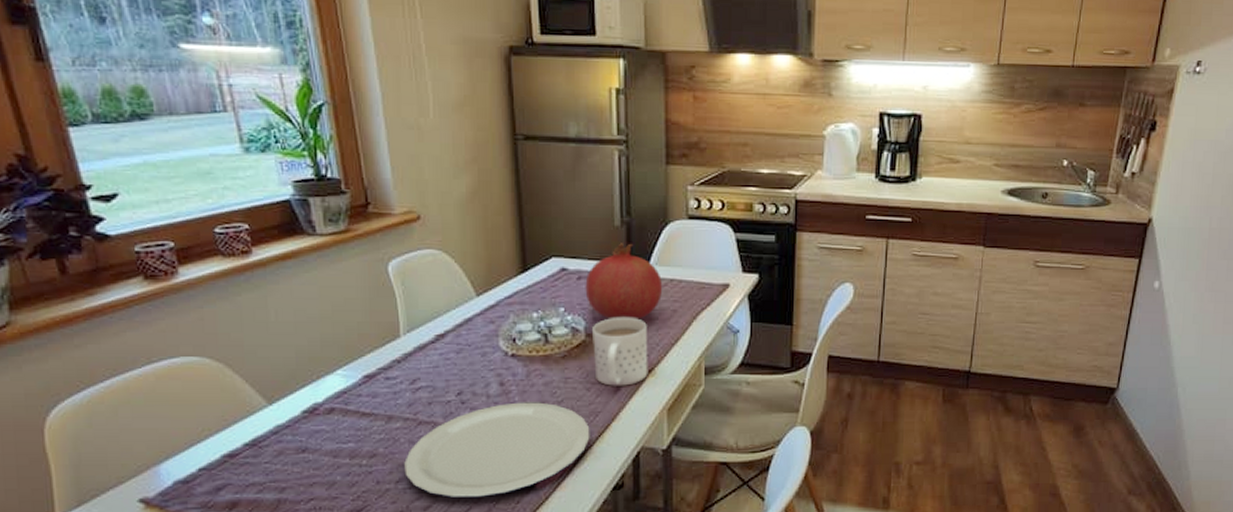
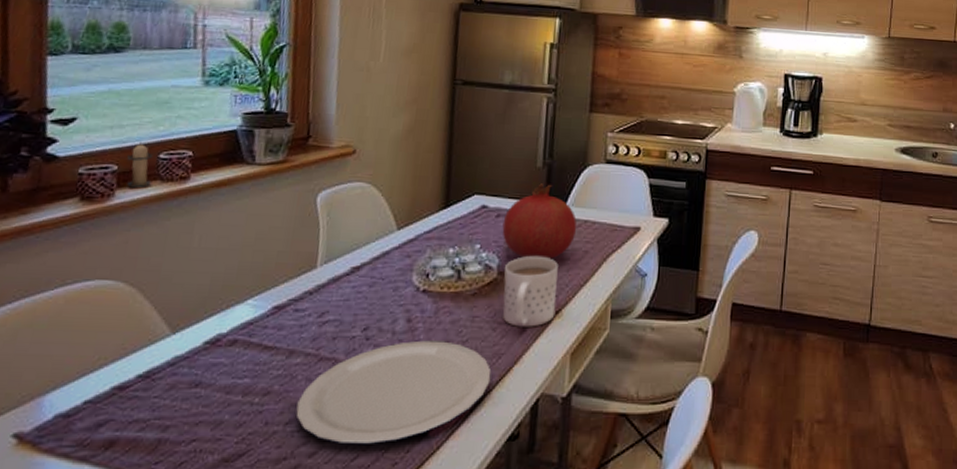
candle: none [182,216,213,265] -> present [127,141,153,189]

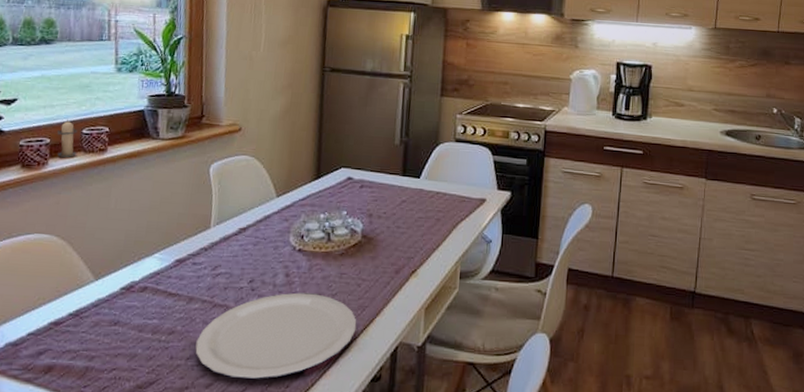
fruit: present [502,183,577,259] -> none [365,159,430,225]
mug: present [502,255,558,327] -> none [366,222,414,285]

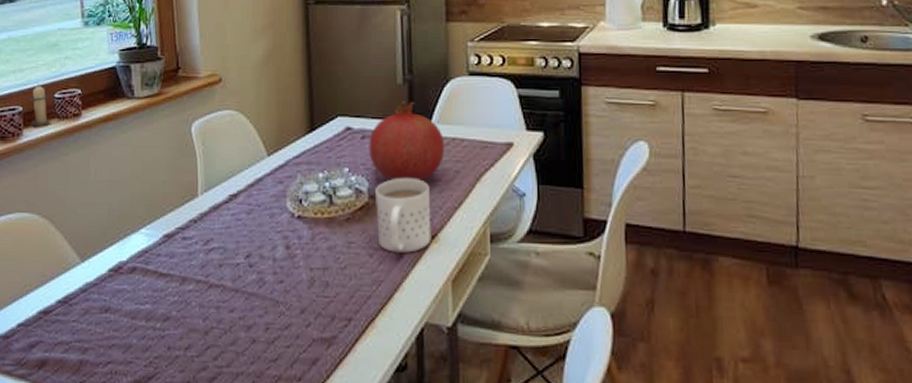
plate: present [195,292,357,380] -> none [194,267,373,372]
fruit: none [365,159,430,225] -> present [369,101,445,181]
mug: none [366,222,414,285] -> present [374,177,432,253]

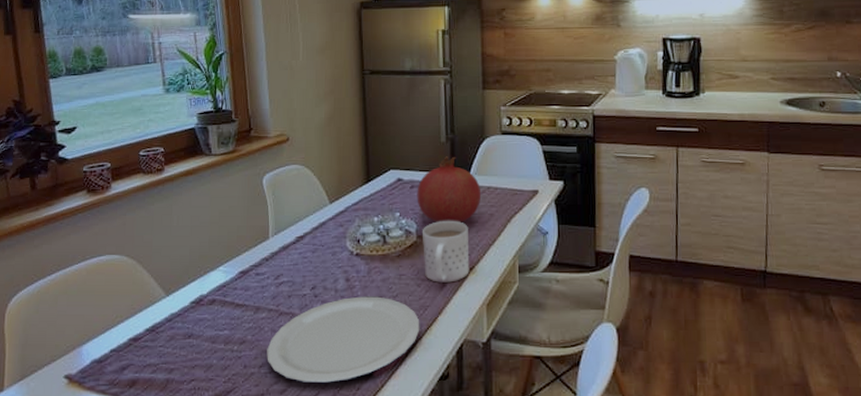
candle: present [29,83,50,127] -> none [117,142,136,181]
plate: none [194,267,373,372] -> present [267,296,420,384]

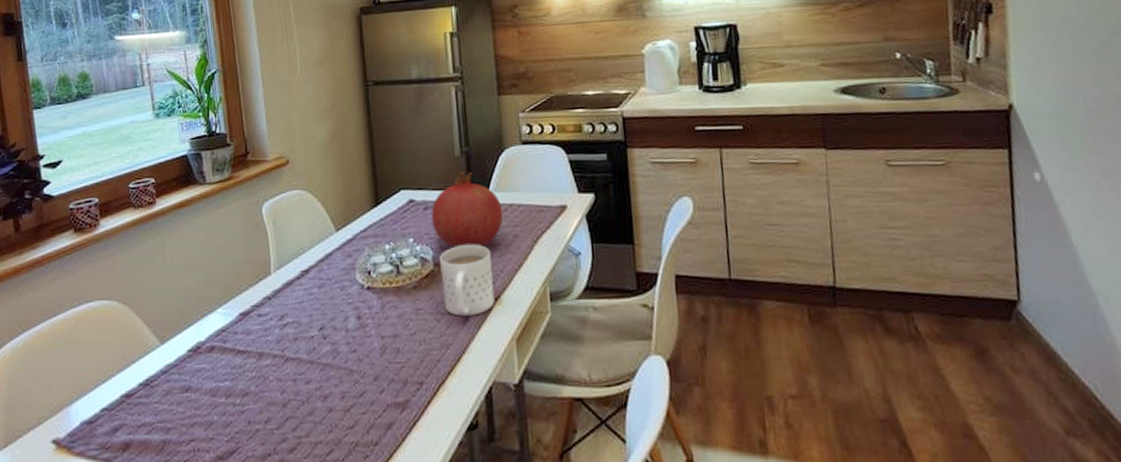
plate: present [267,296,420,384] -> none [273,335,443,440]

